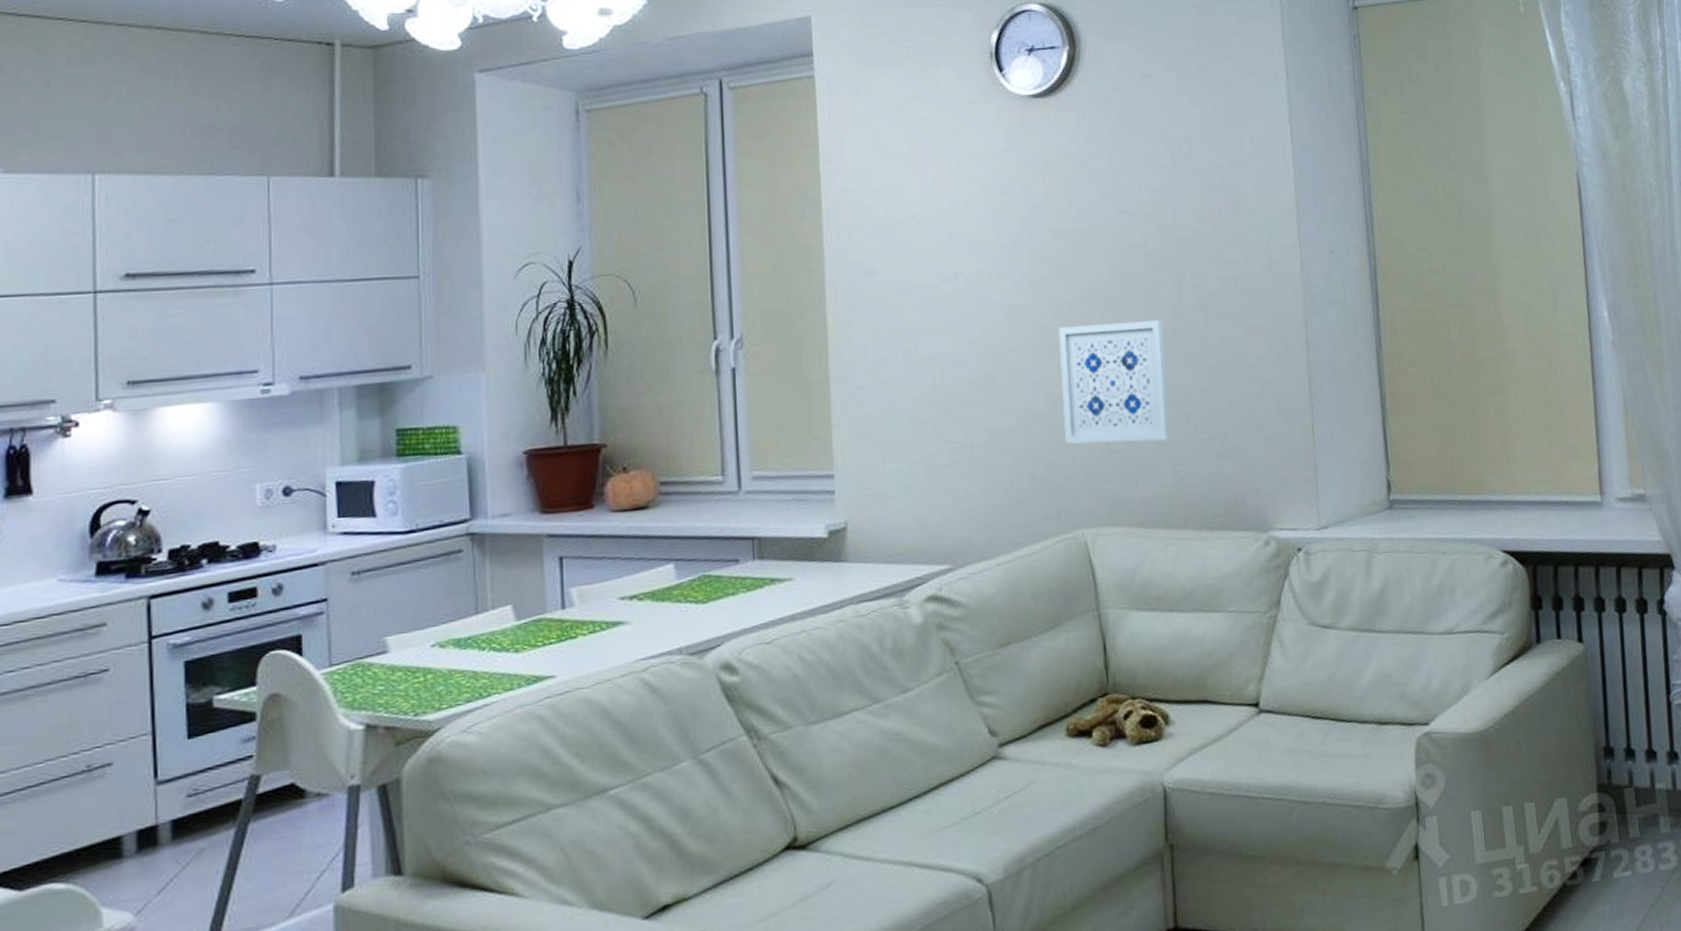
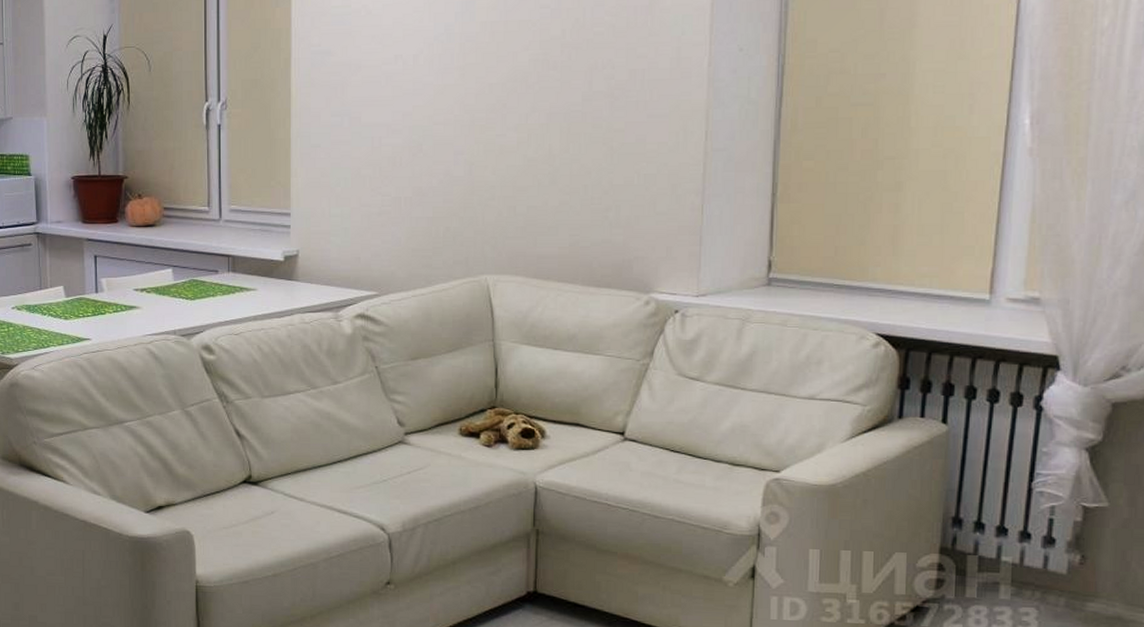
wall art: present [1058,320,1172,445] -> none [477,104,573,208]

